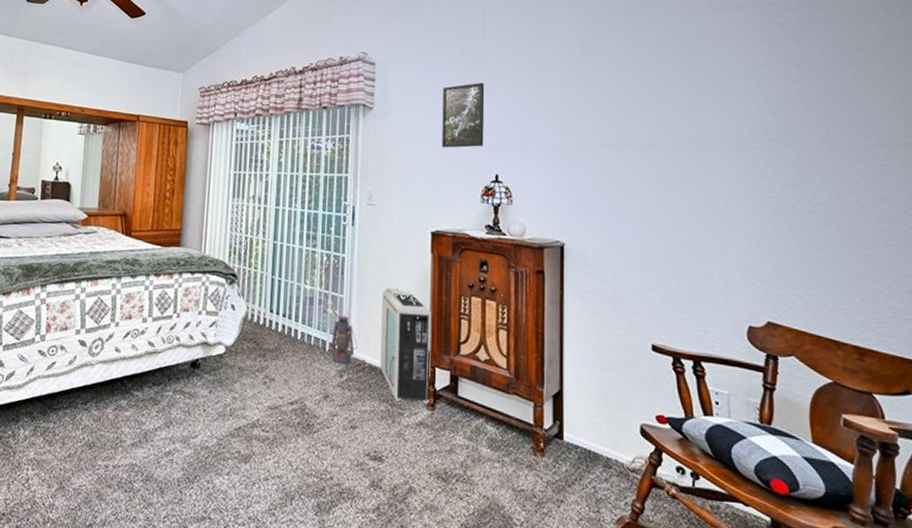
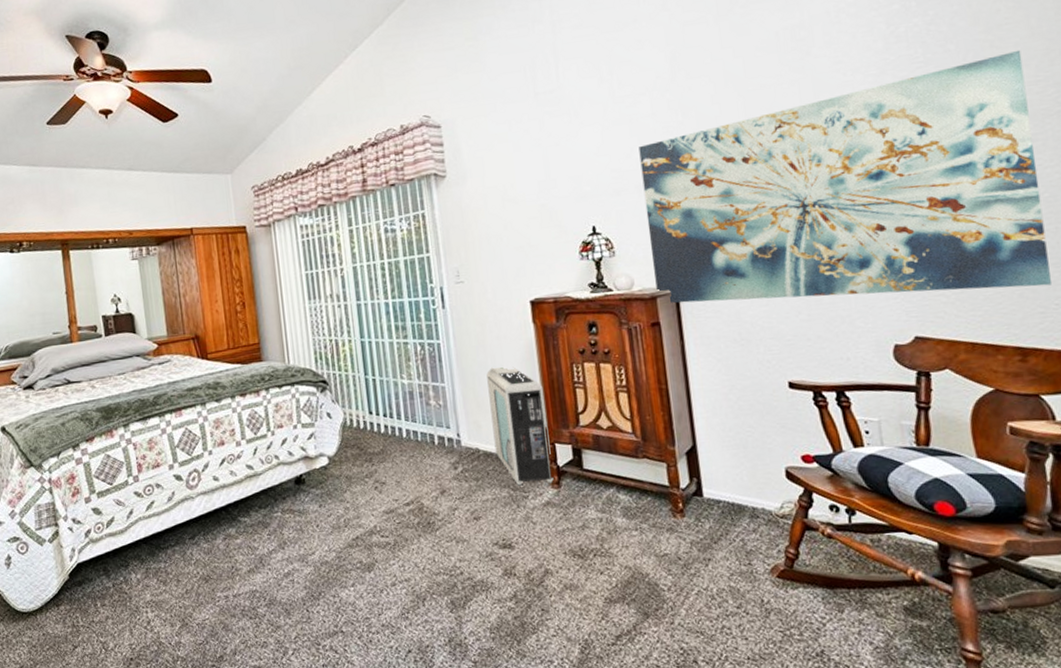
lantern: present [331,316,358,364] -> none [439,405,468,456]
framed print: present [442,82,485,148] -> none [520,126,575,207]
wall art: none [544,85,890,295] -> present [638,50,1051,303]

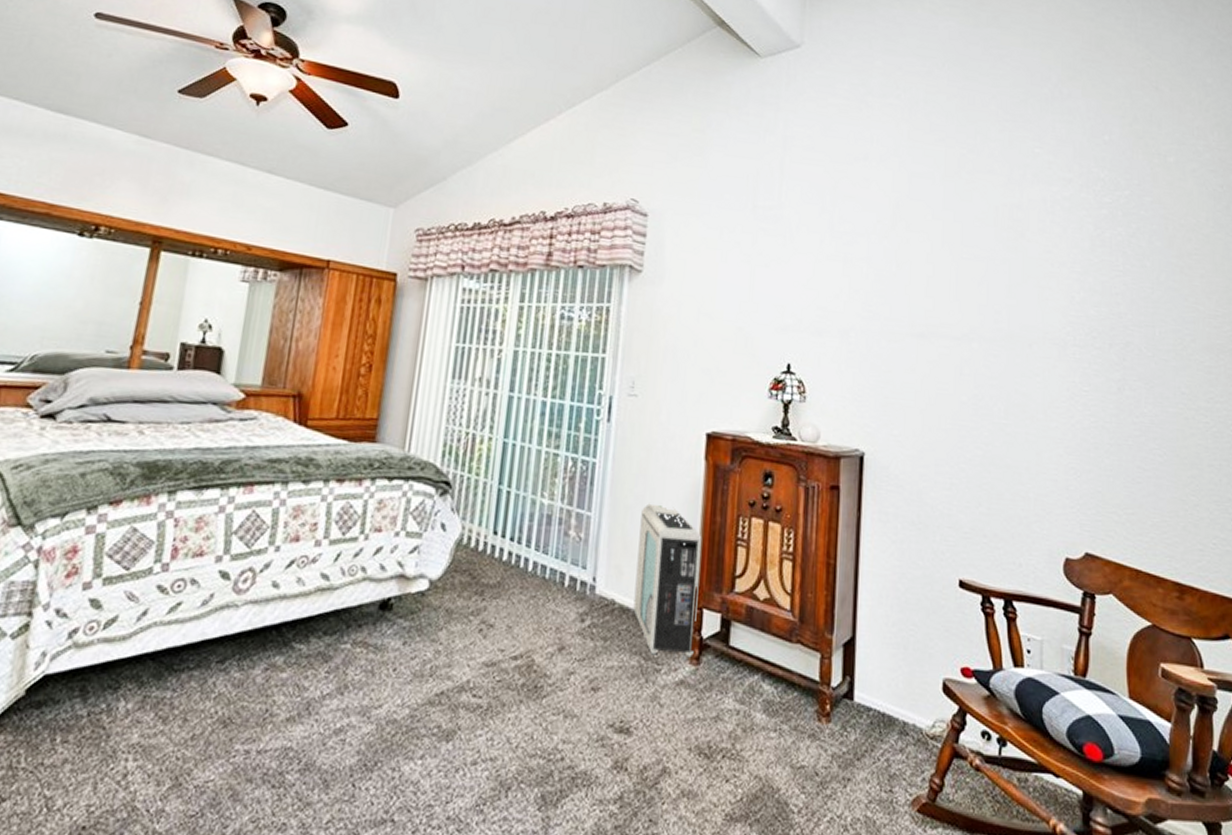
wall art: present [638,50,1051,303] -> none [842,281,1211,523]

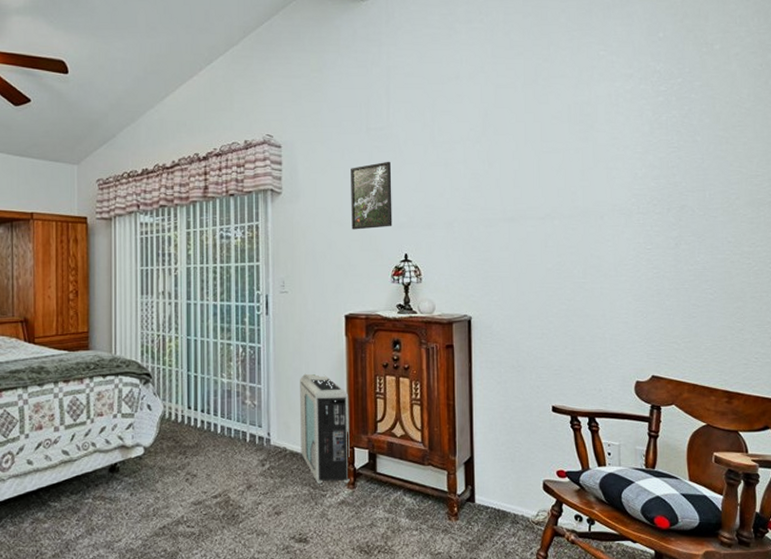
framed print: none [724,247,779,328] -> present [351,161,393,230]

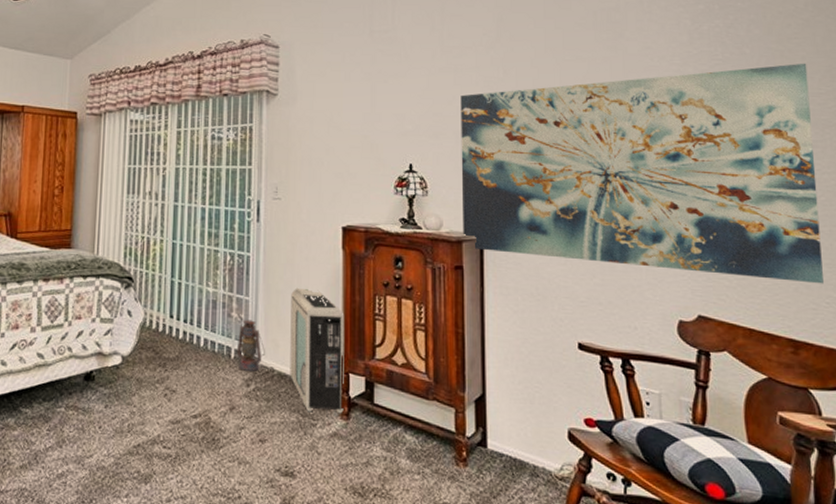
lantern: none [251,406,278,453] -> present [236,320,265,372]
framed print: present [351,161,393,230] -> none [351,65,396,136]
wall art: none [450,148,754,342] -> present [460,63,823,284]

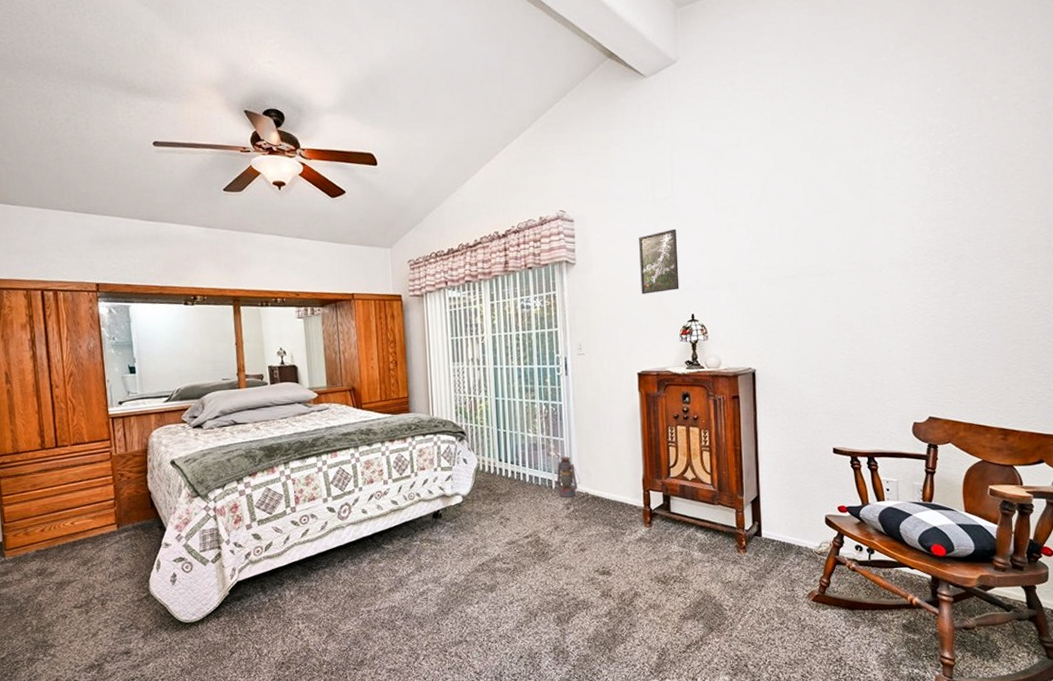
air purifier: present [290,287,345,414] -> none [598,426,647,524]
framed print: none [351,65,396,136] -> present [639,228,679,294]
wall art: present [460,63,823,284] -> none [733,196,1029,382]

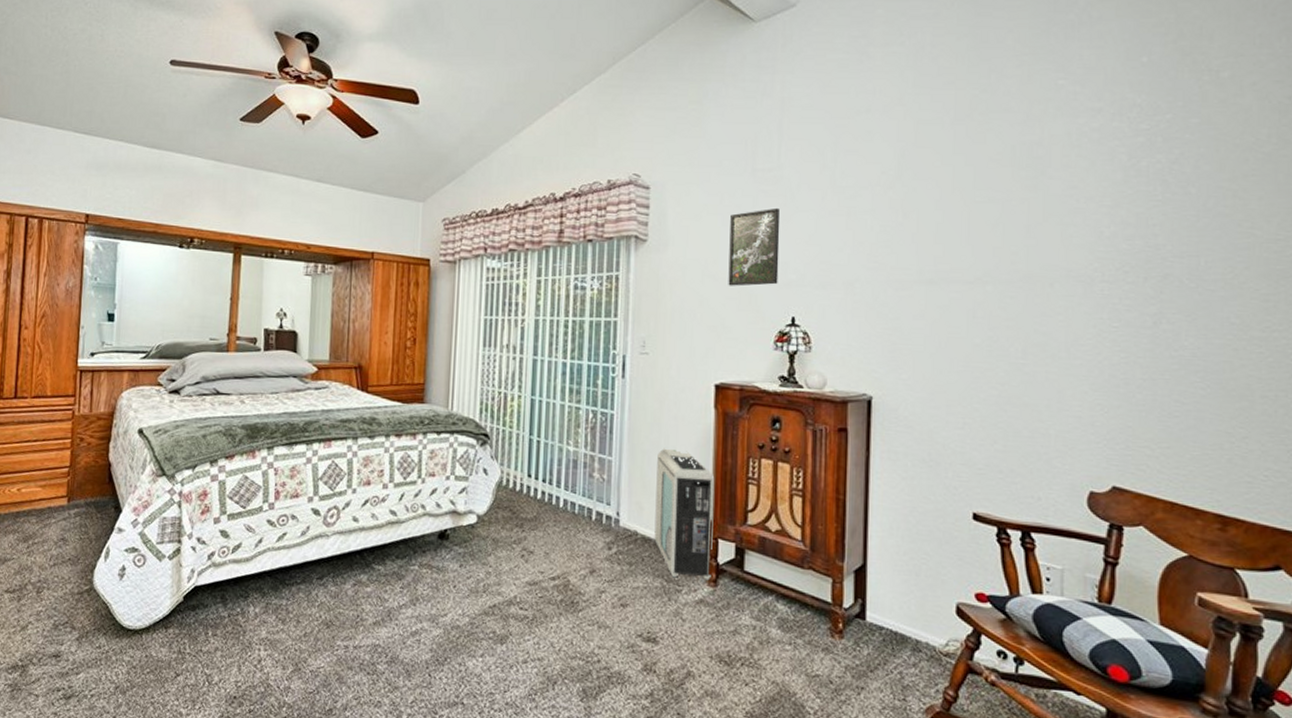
lantern: present [556,456,580,498] -> none [598,480,628,535]
air purifier: none [598,426,647,524] -> present [654,448,715,581]

